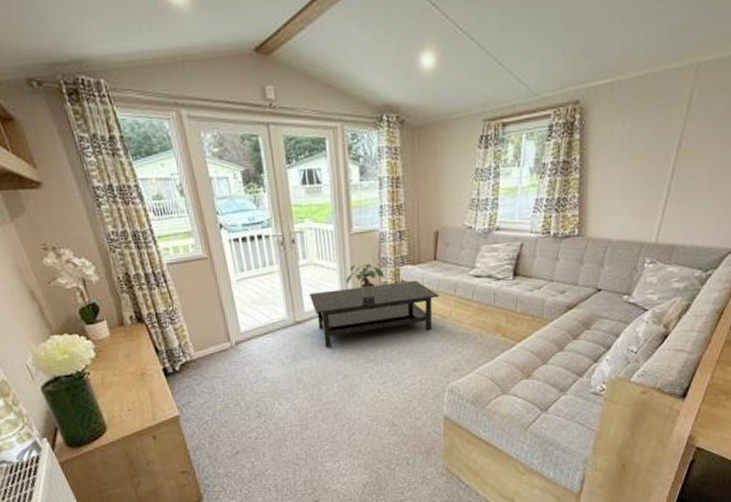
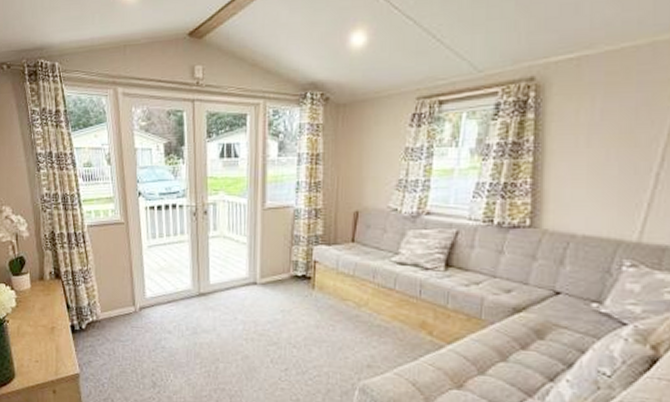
coffee table: present [308,280,439,348] -> none [215,261,355,324]
potted plant: present [346,264,384,298] -> none [255,240,296,276]

